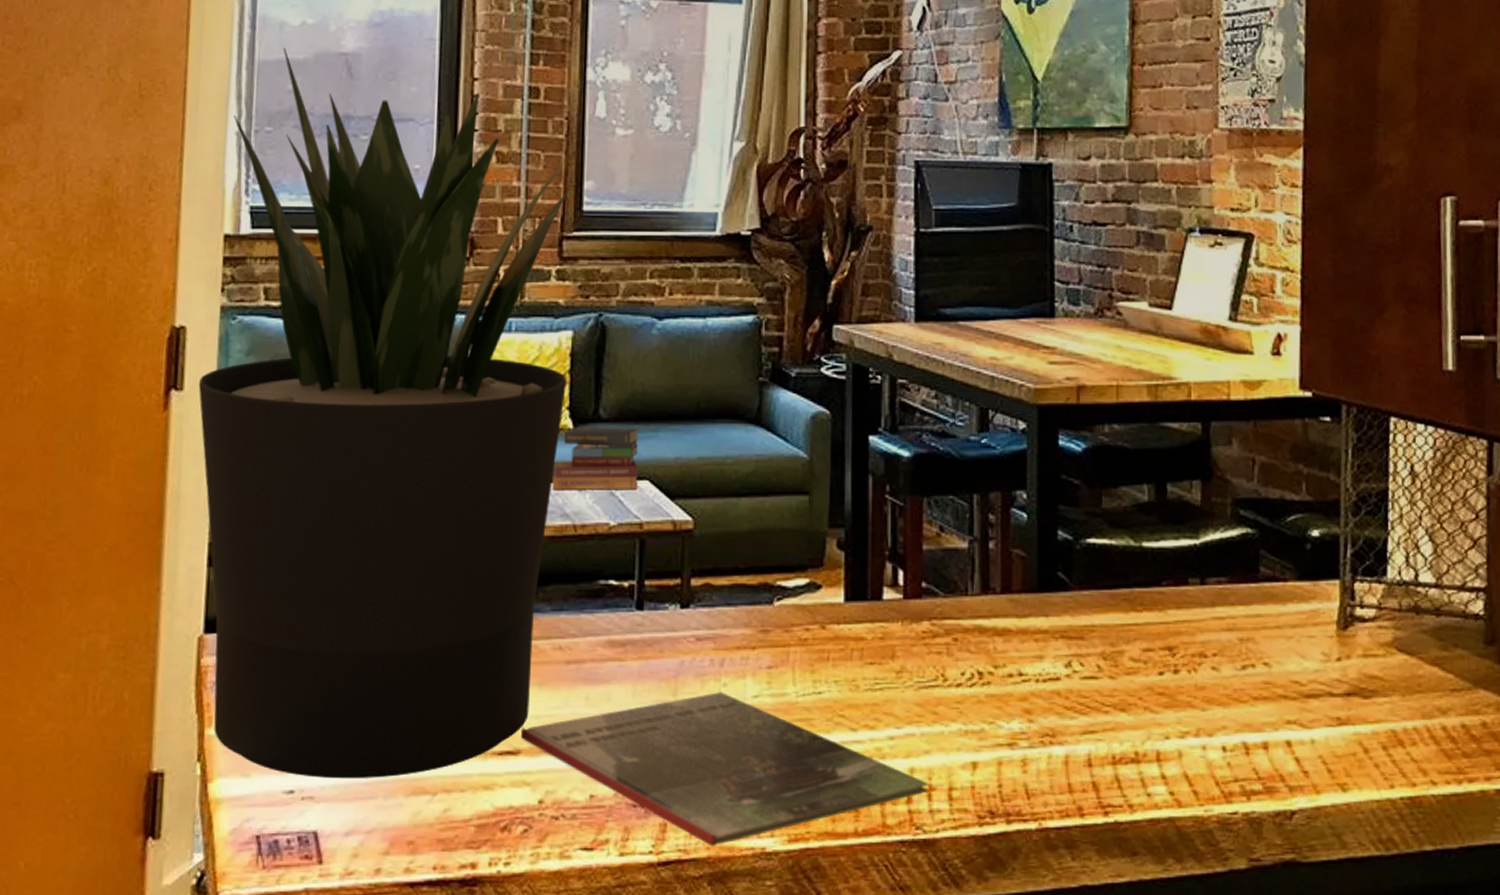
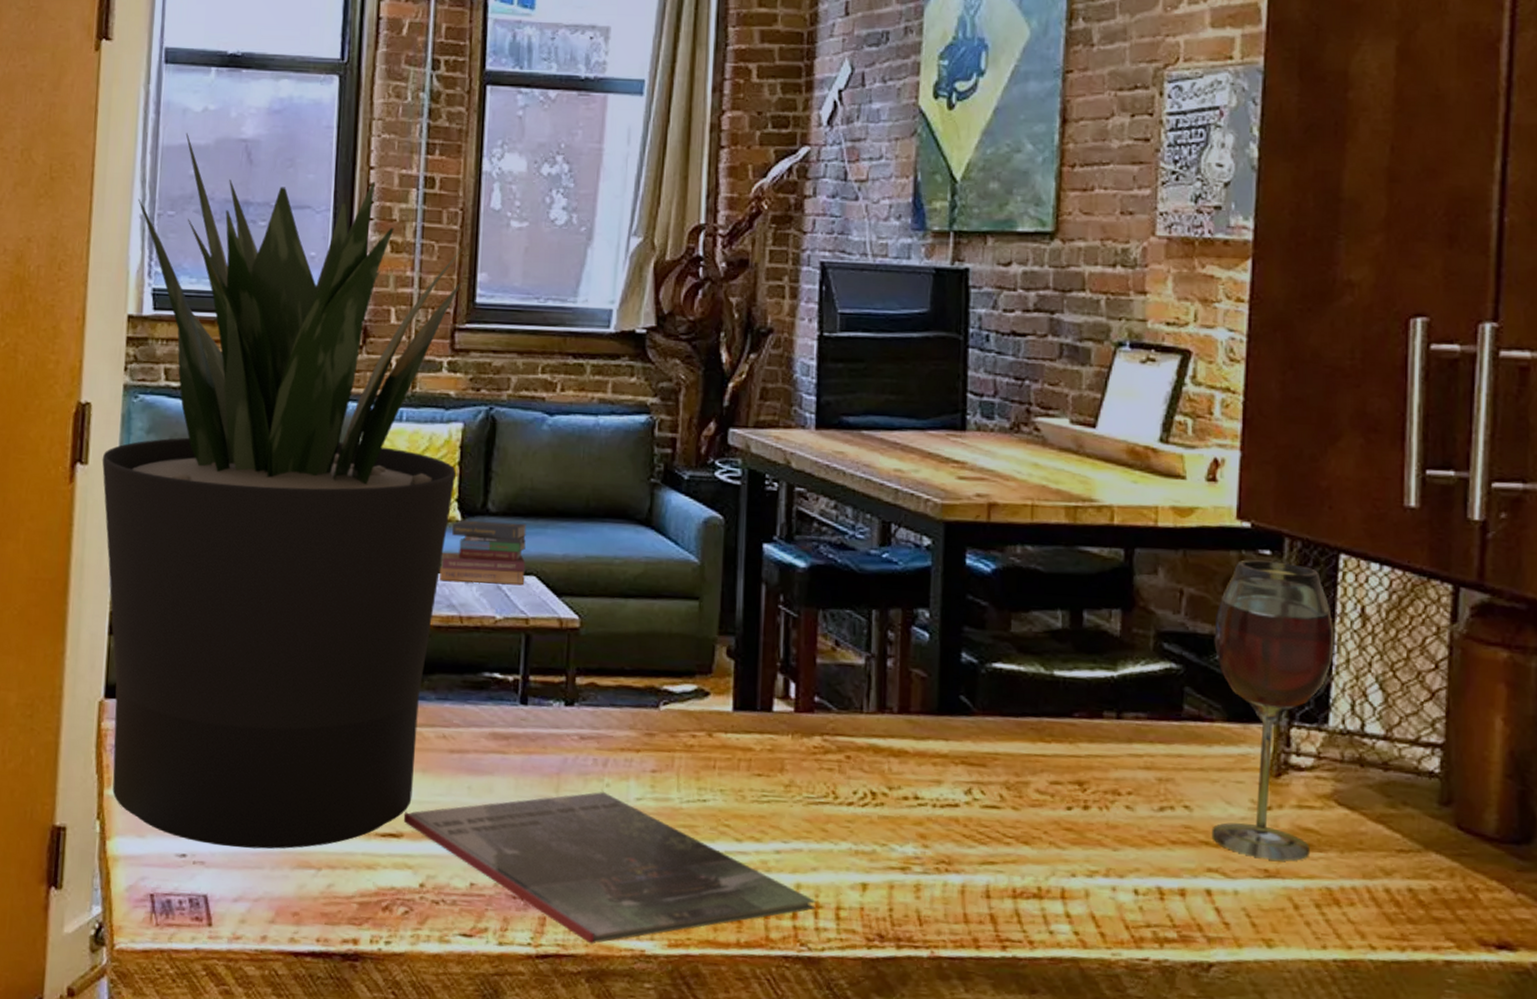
wineglass: none [1284,427,1389,708] -> present [1211,560,1334,862]

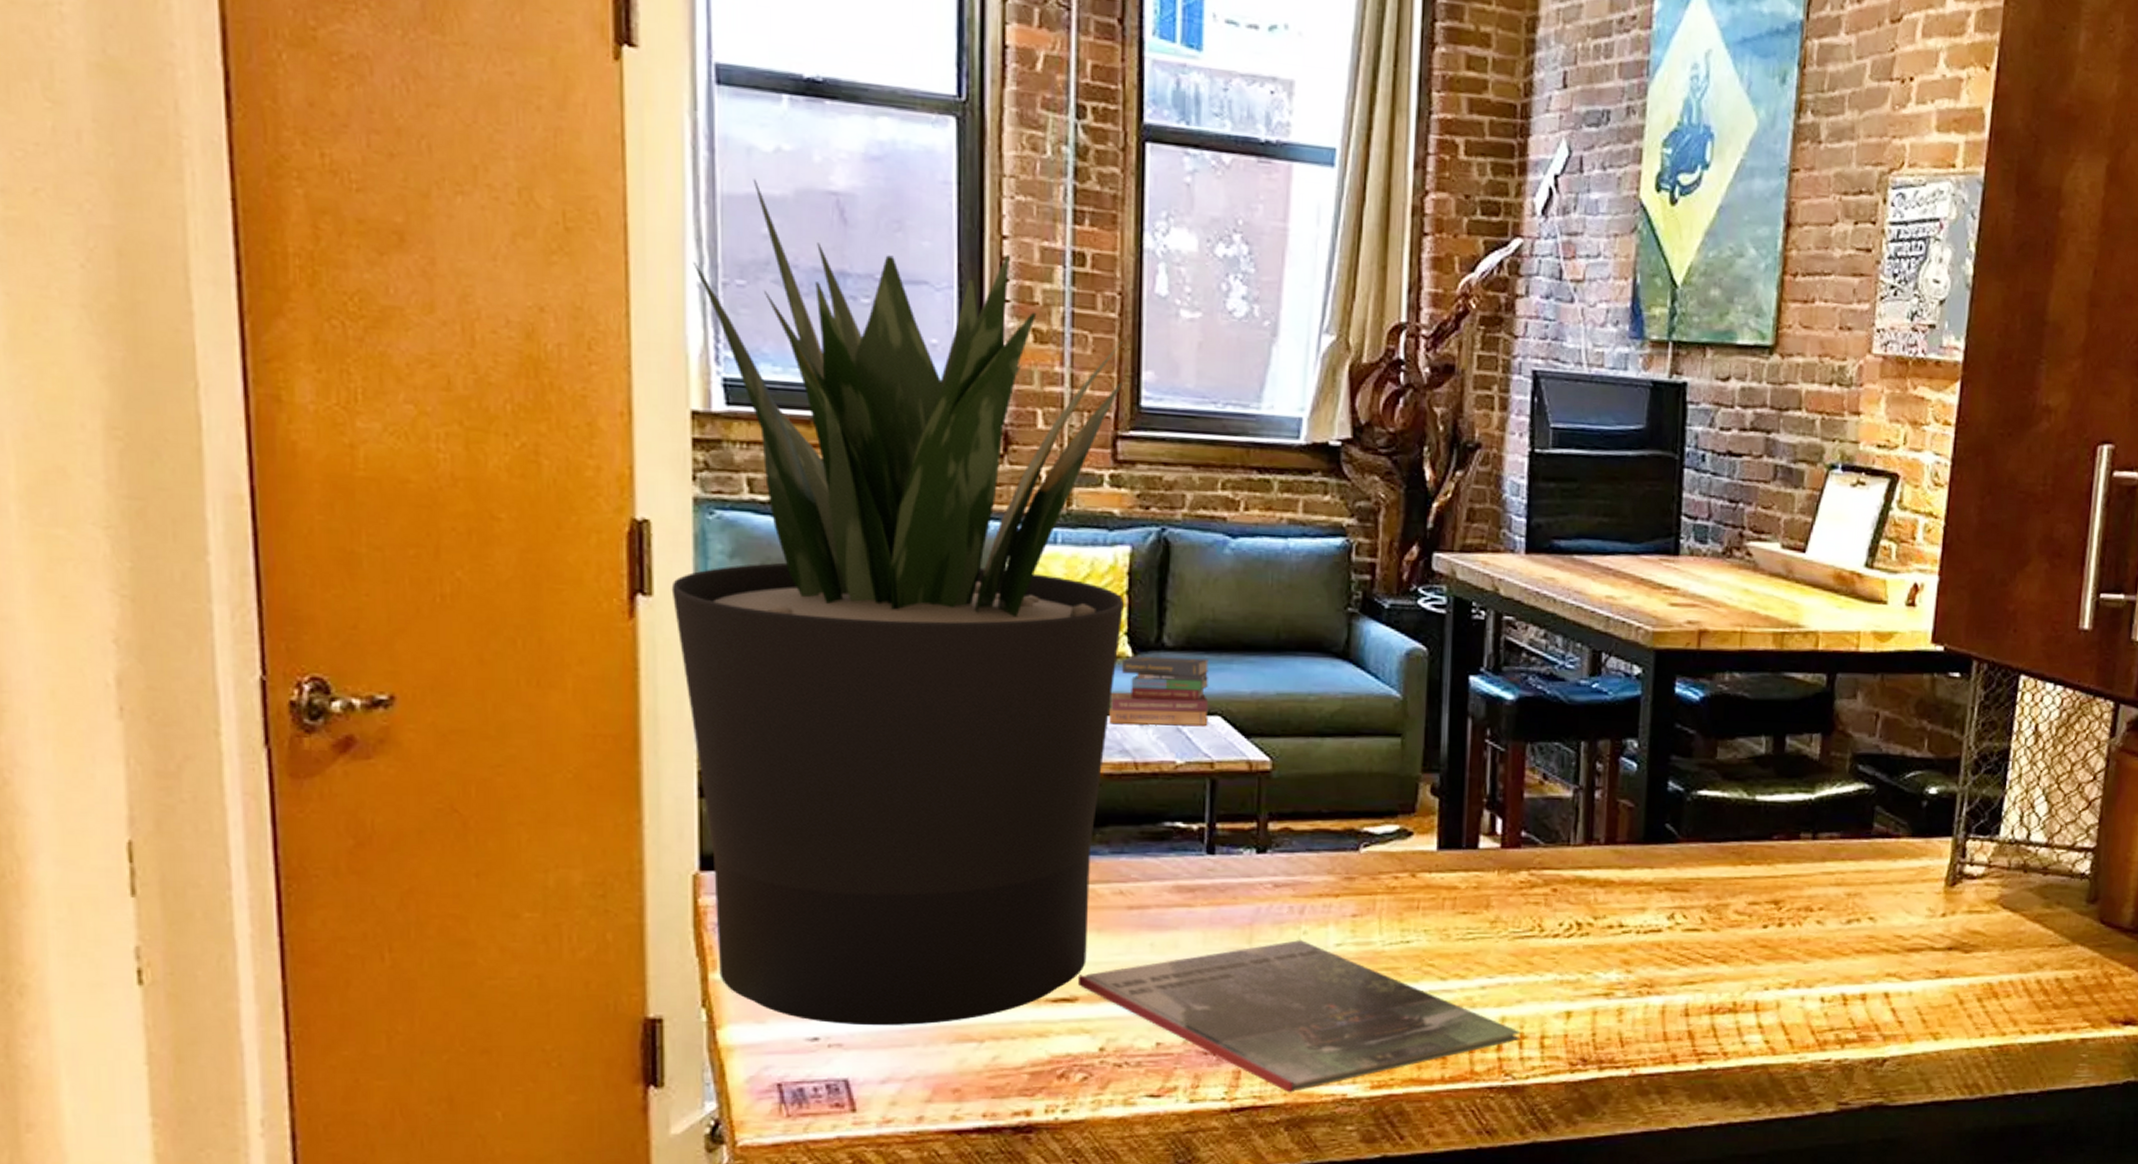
wineglass: present [1211,560,1334,862] -> none [1892,682,2011,962]

